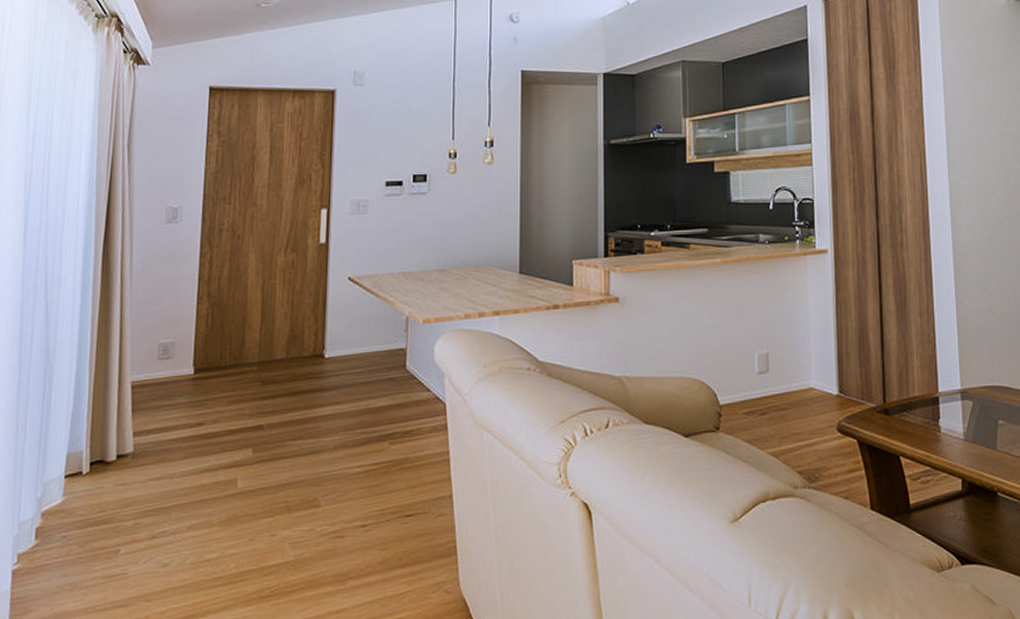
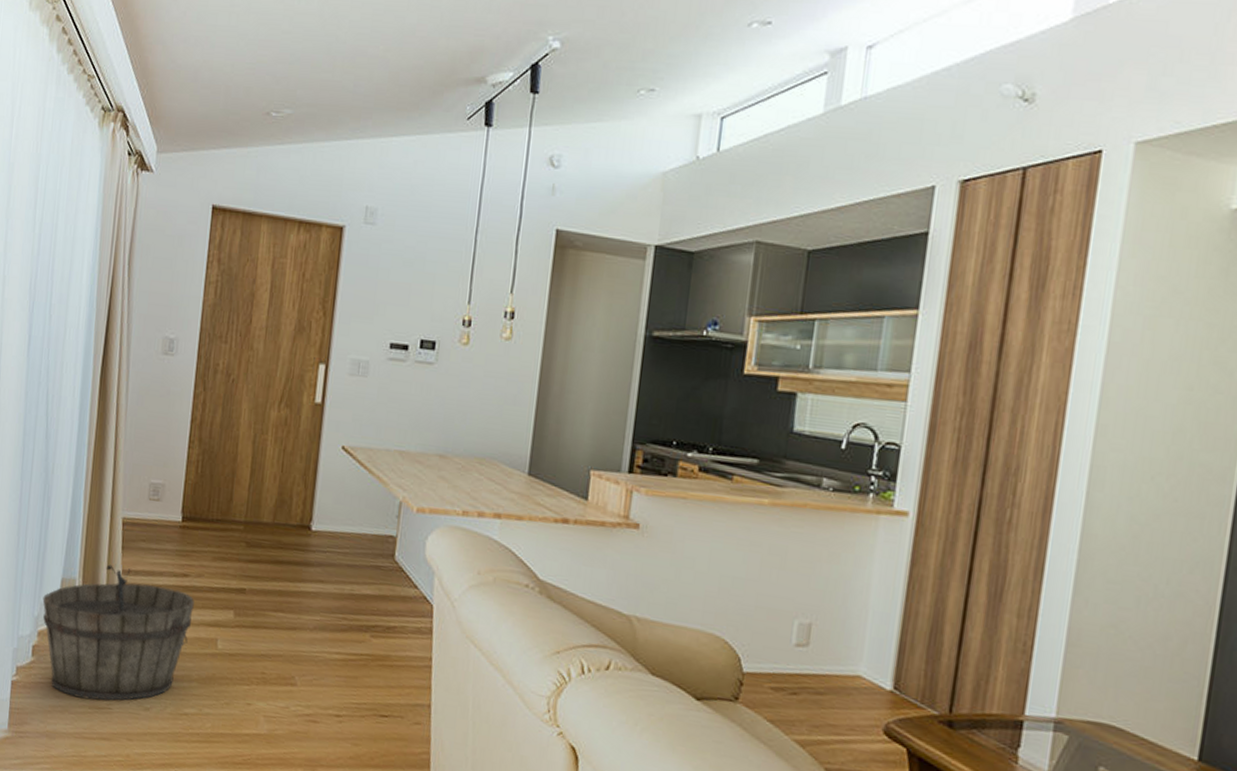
wooden bucket: none [46,429,211,571] -> present [42,564,194,701]

